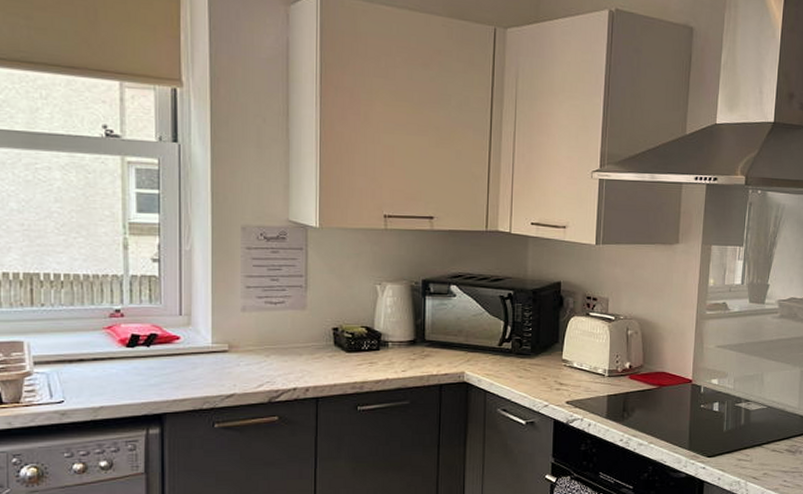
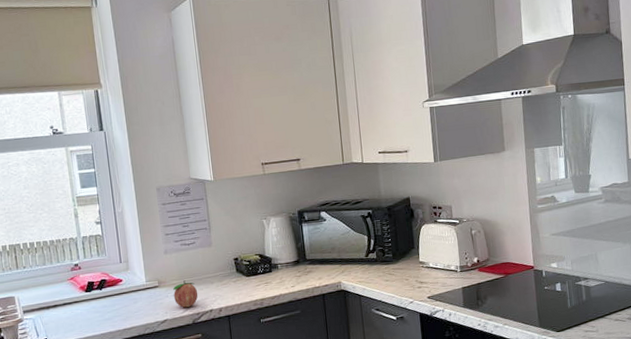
fruit: none [248,347,280,381] -> present [173,280,198,308]

